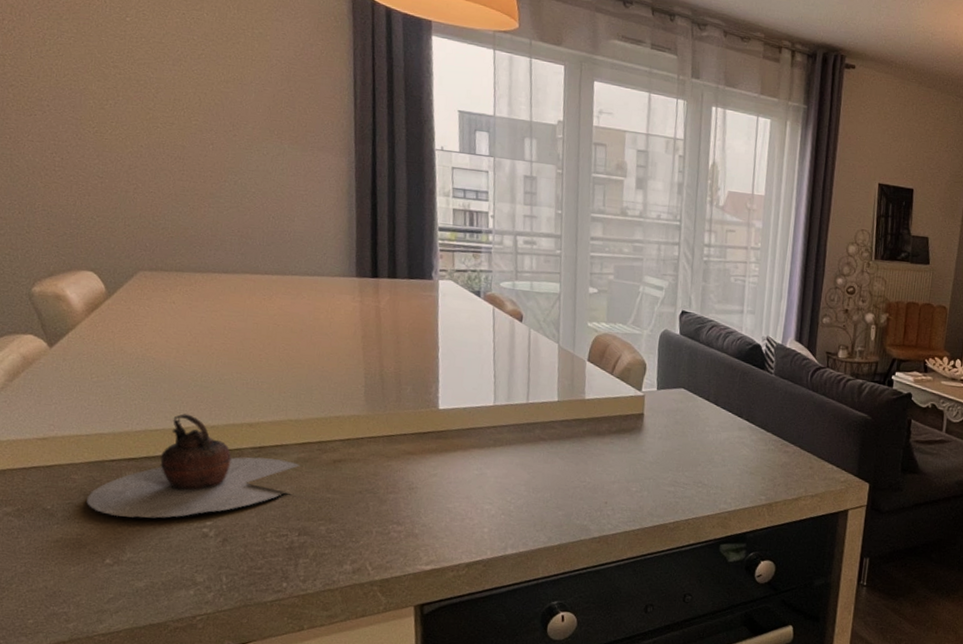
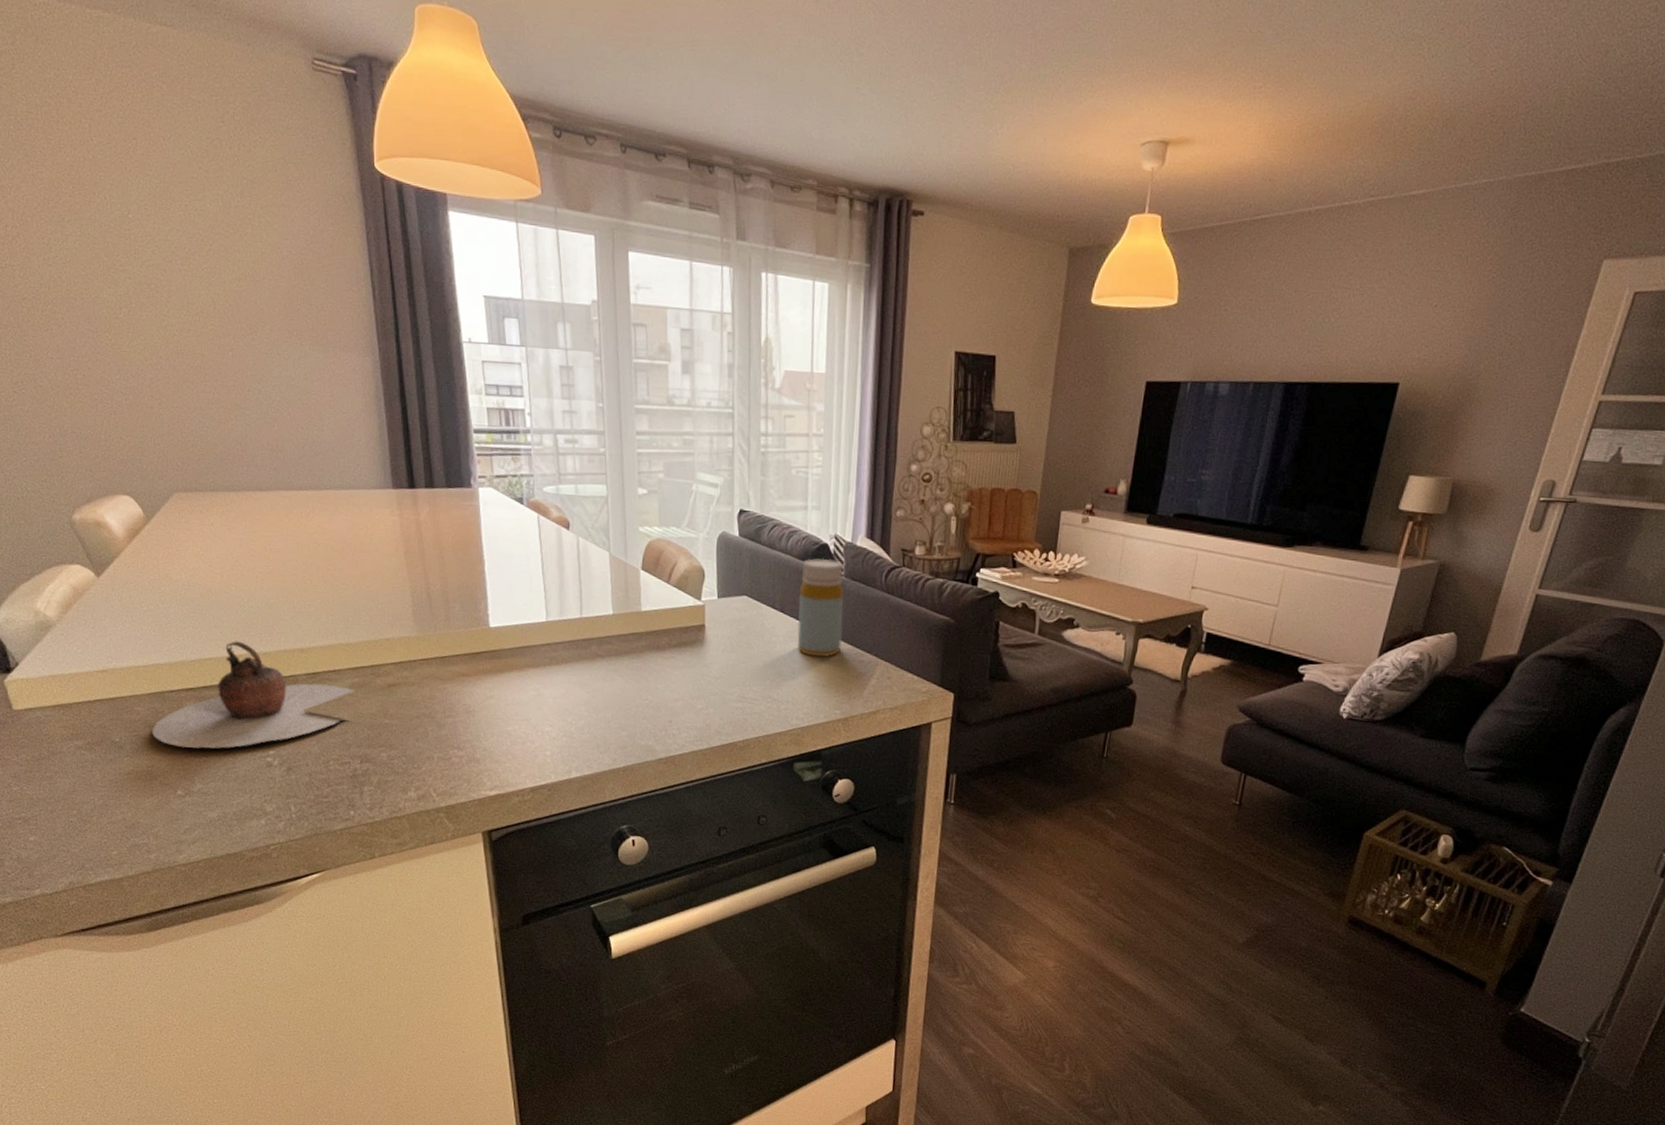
bottle: none [727,357,773,447] -> present [796,558,844,658]

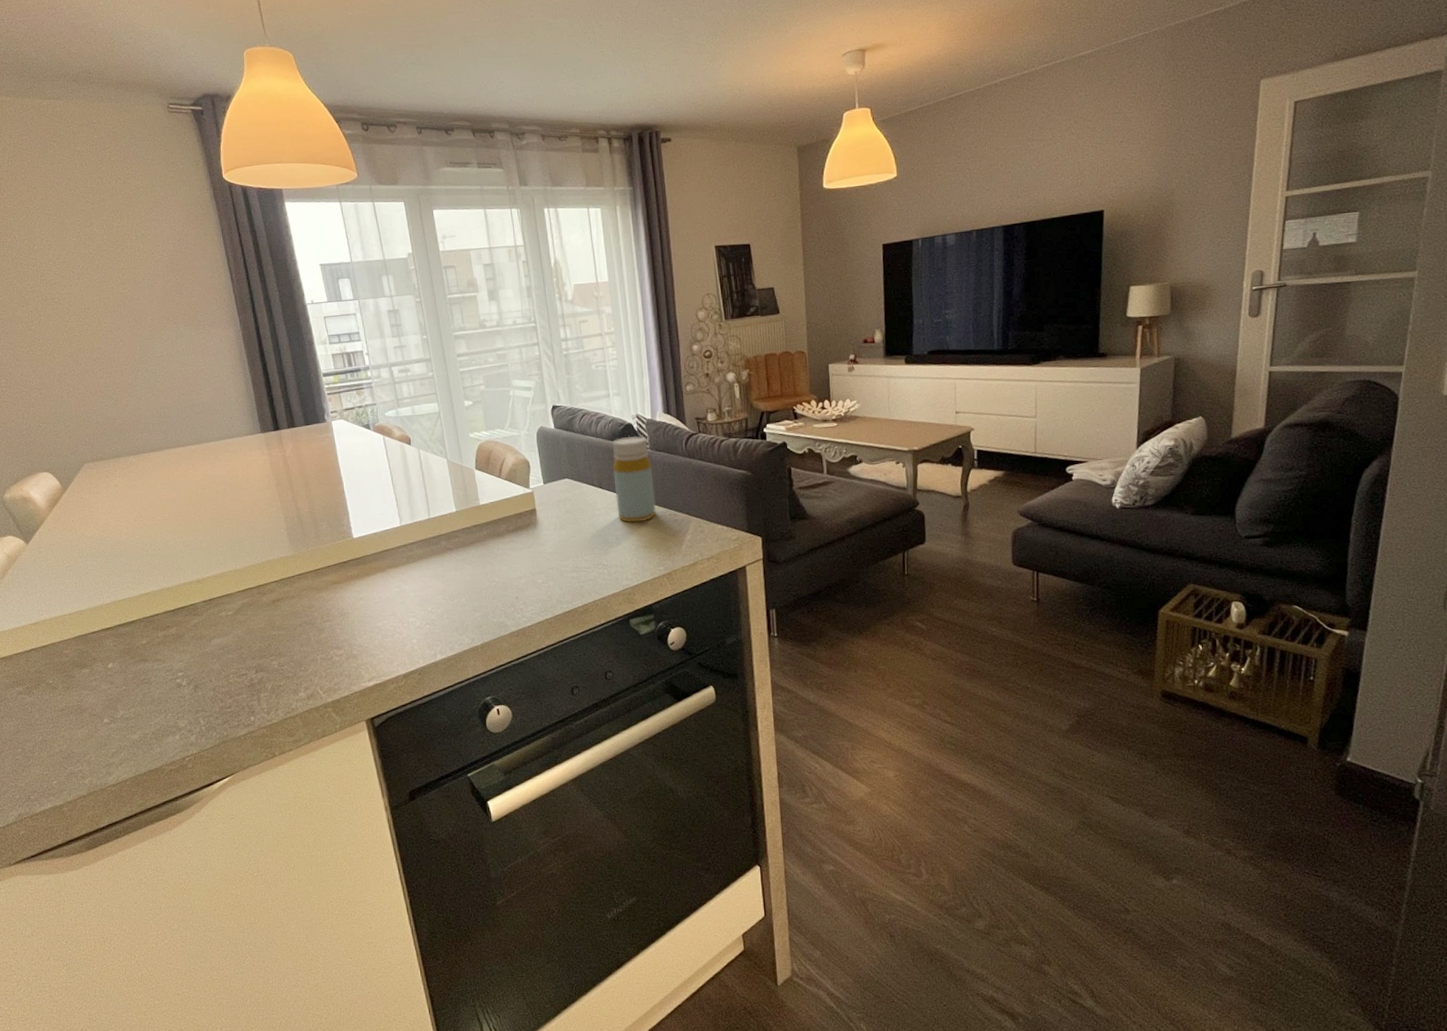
teapot: present [152,641,355,749] -> none [79,581,246,681]

